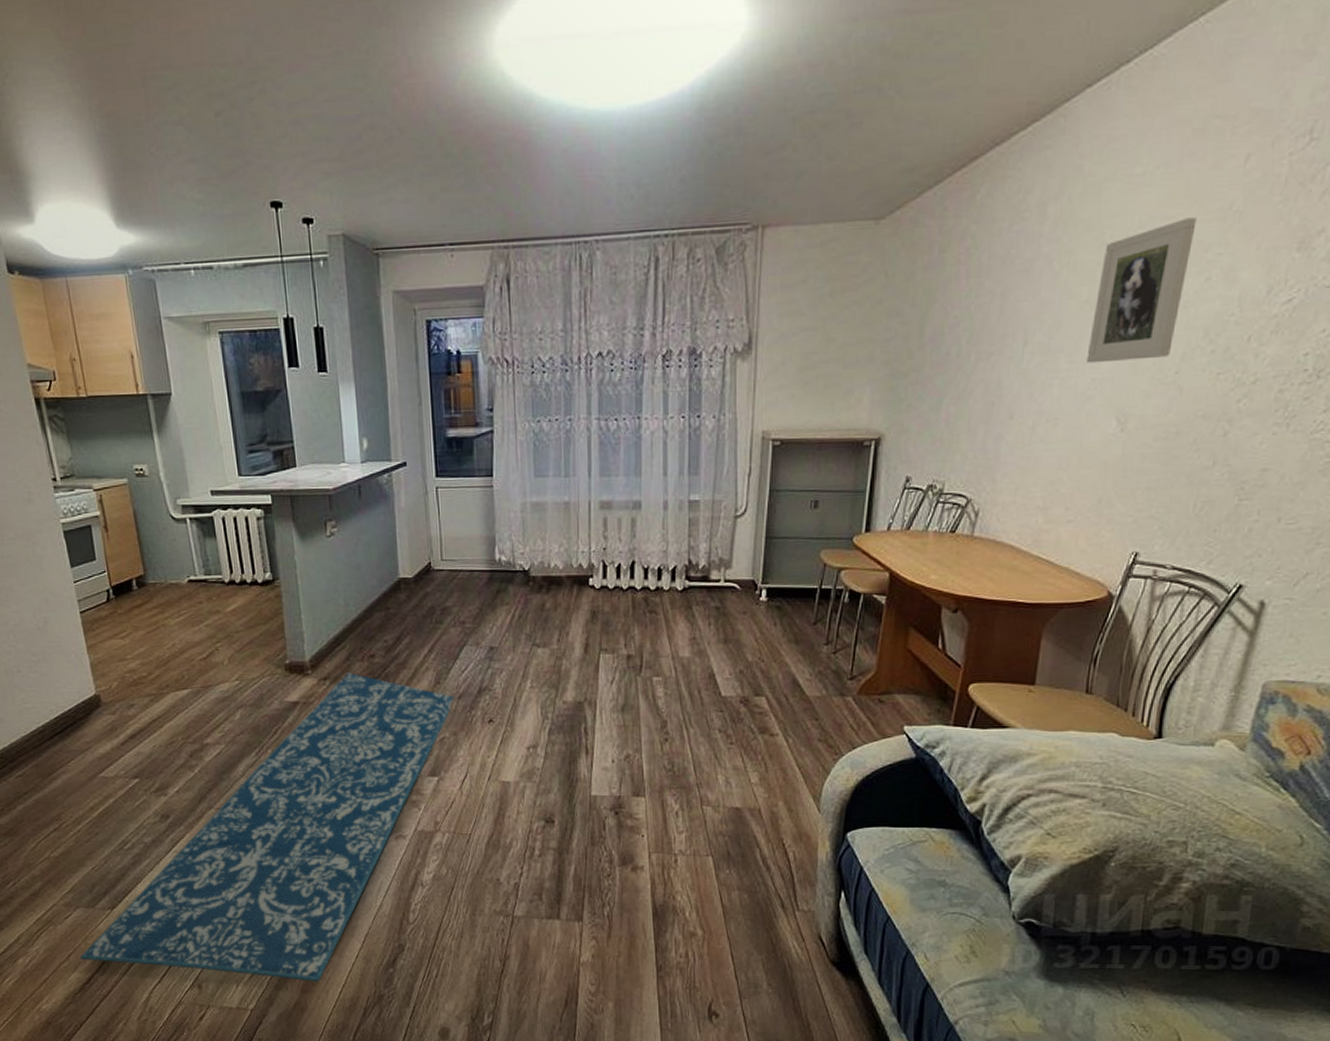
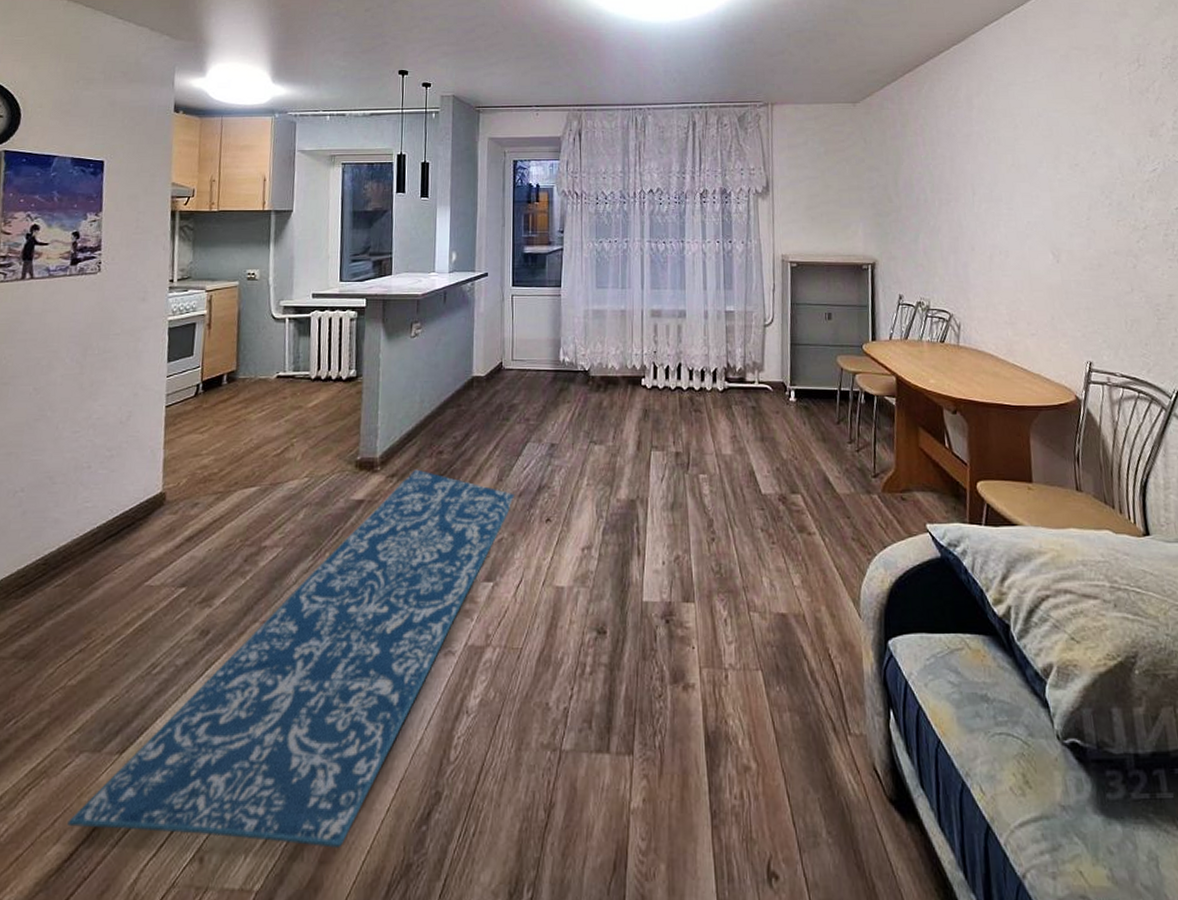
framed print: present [1086,218,1197,364] -> none [1018,112,1080,210]

